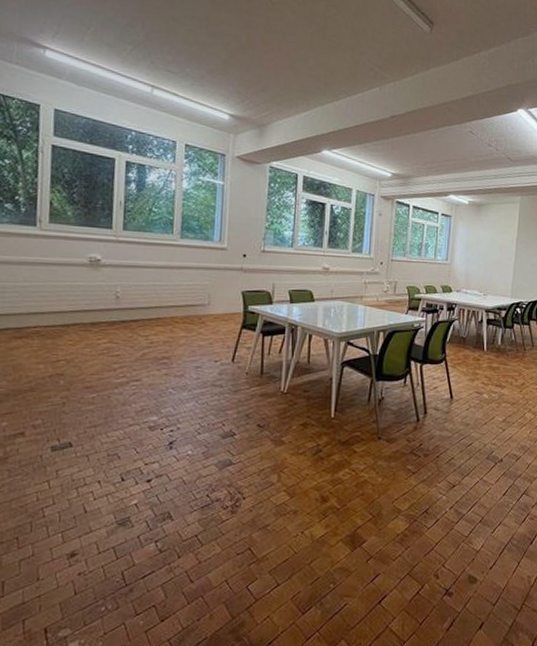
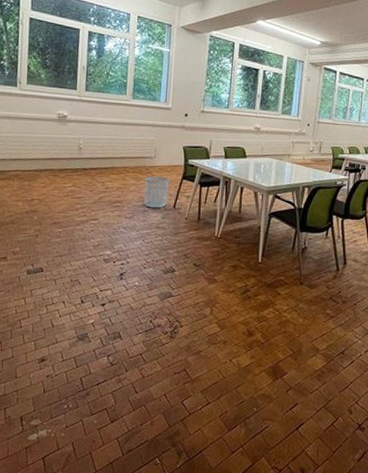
waste bin: none [196,326,227,363] -> present [144,176,170,209]

